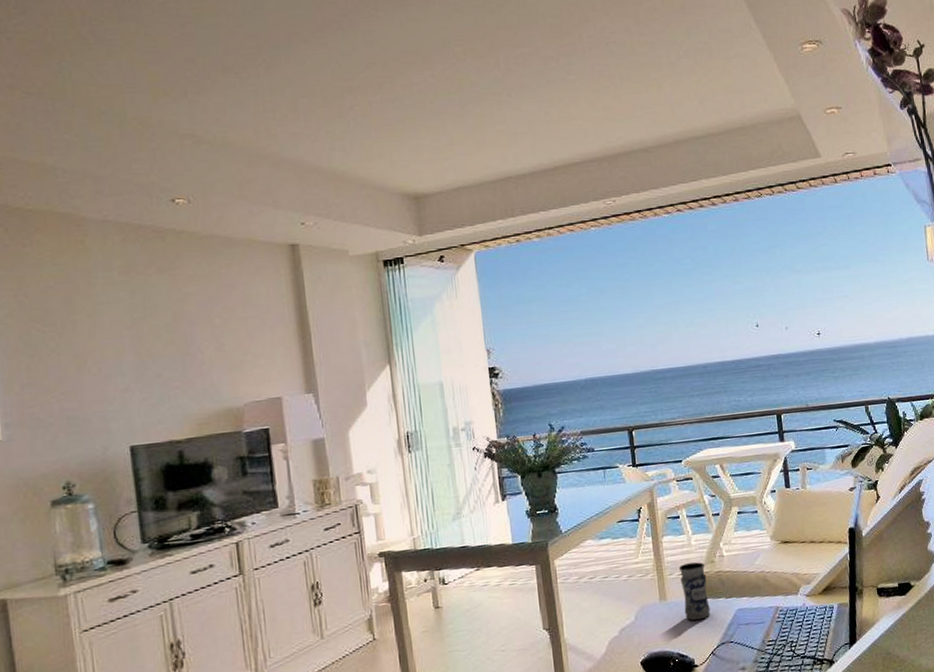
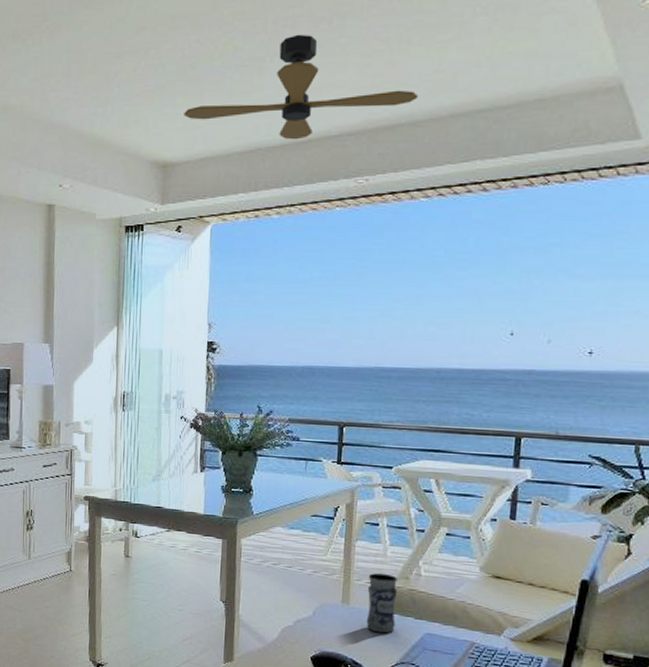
ceiling fan: none [429,71,646,168] -> present [184,34,419,140]

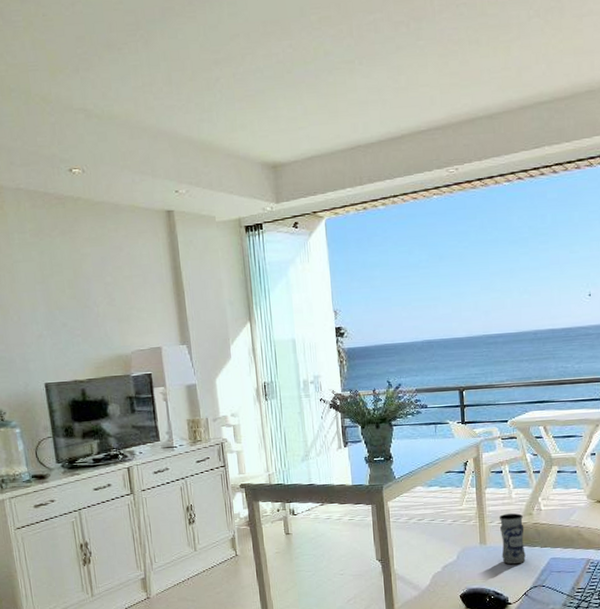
ceiling fan: present [184,34,419,140] -> none [286,37,491,136]

